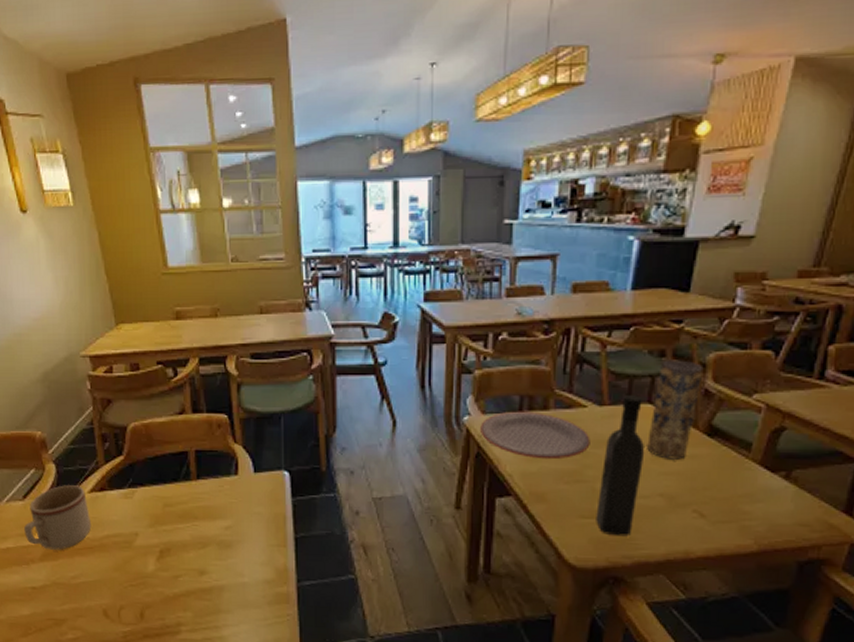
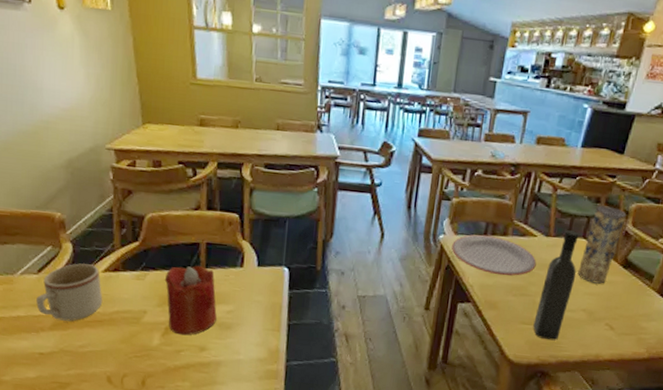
candle: none [154,476,214,558] -> present [164,265,217,336]

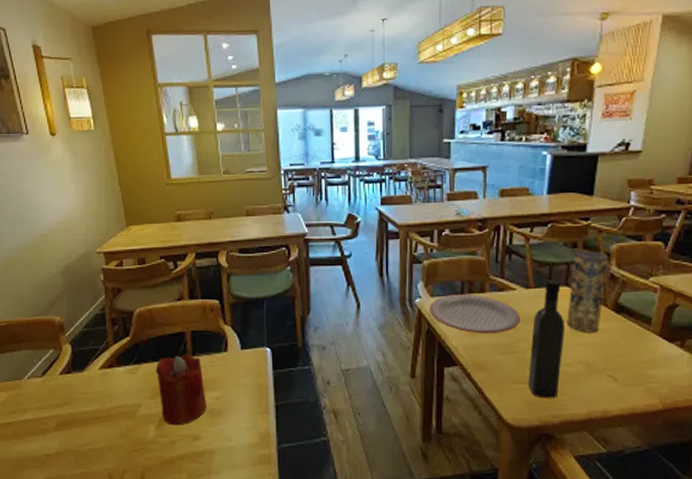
mug: present [36,263,103,321] -> none [42,363,101,421]

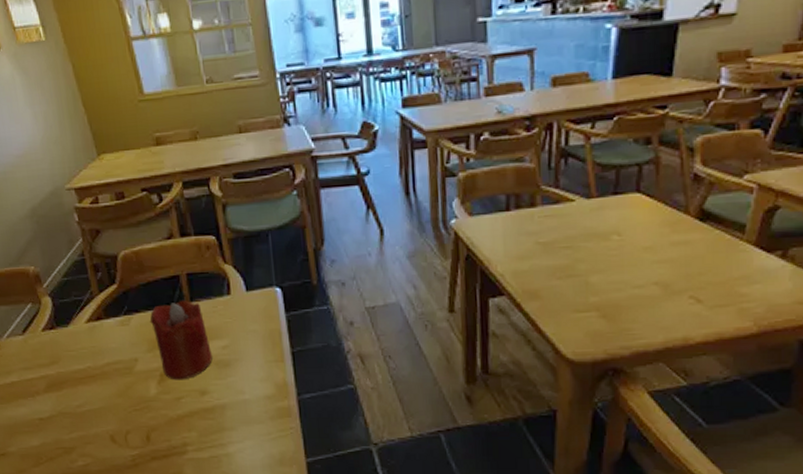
plate: present [430,294,520,334] -> none [468,209,581,257]
wine bottle: present [528,280,566,399] -> none [591,185,637,328]
vase: present [567,250,609,333] -> none [638,145,692,247]

